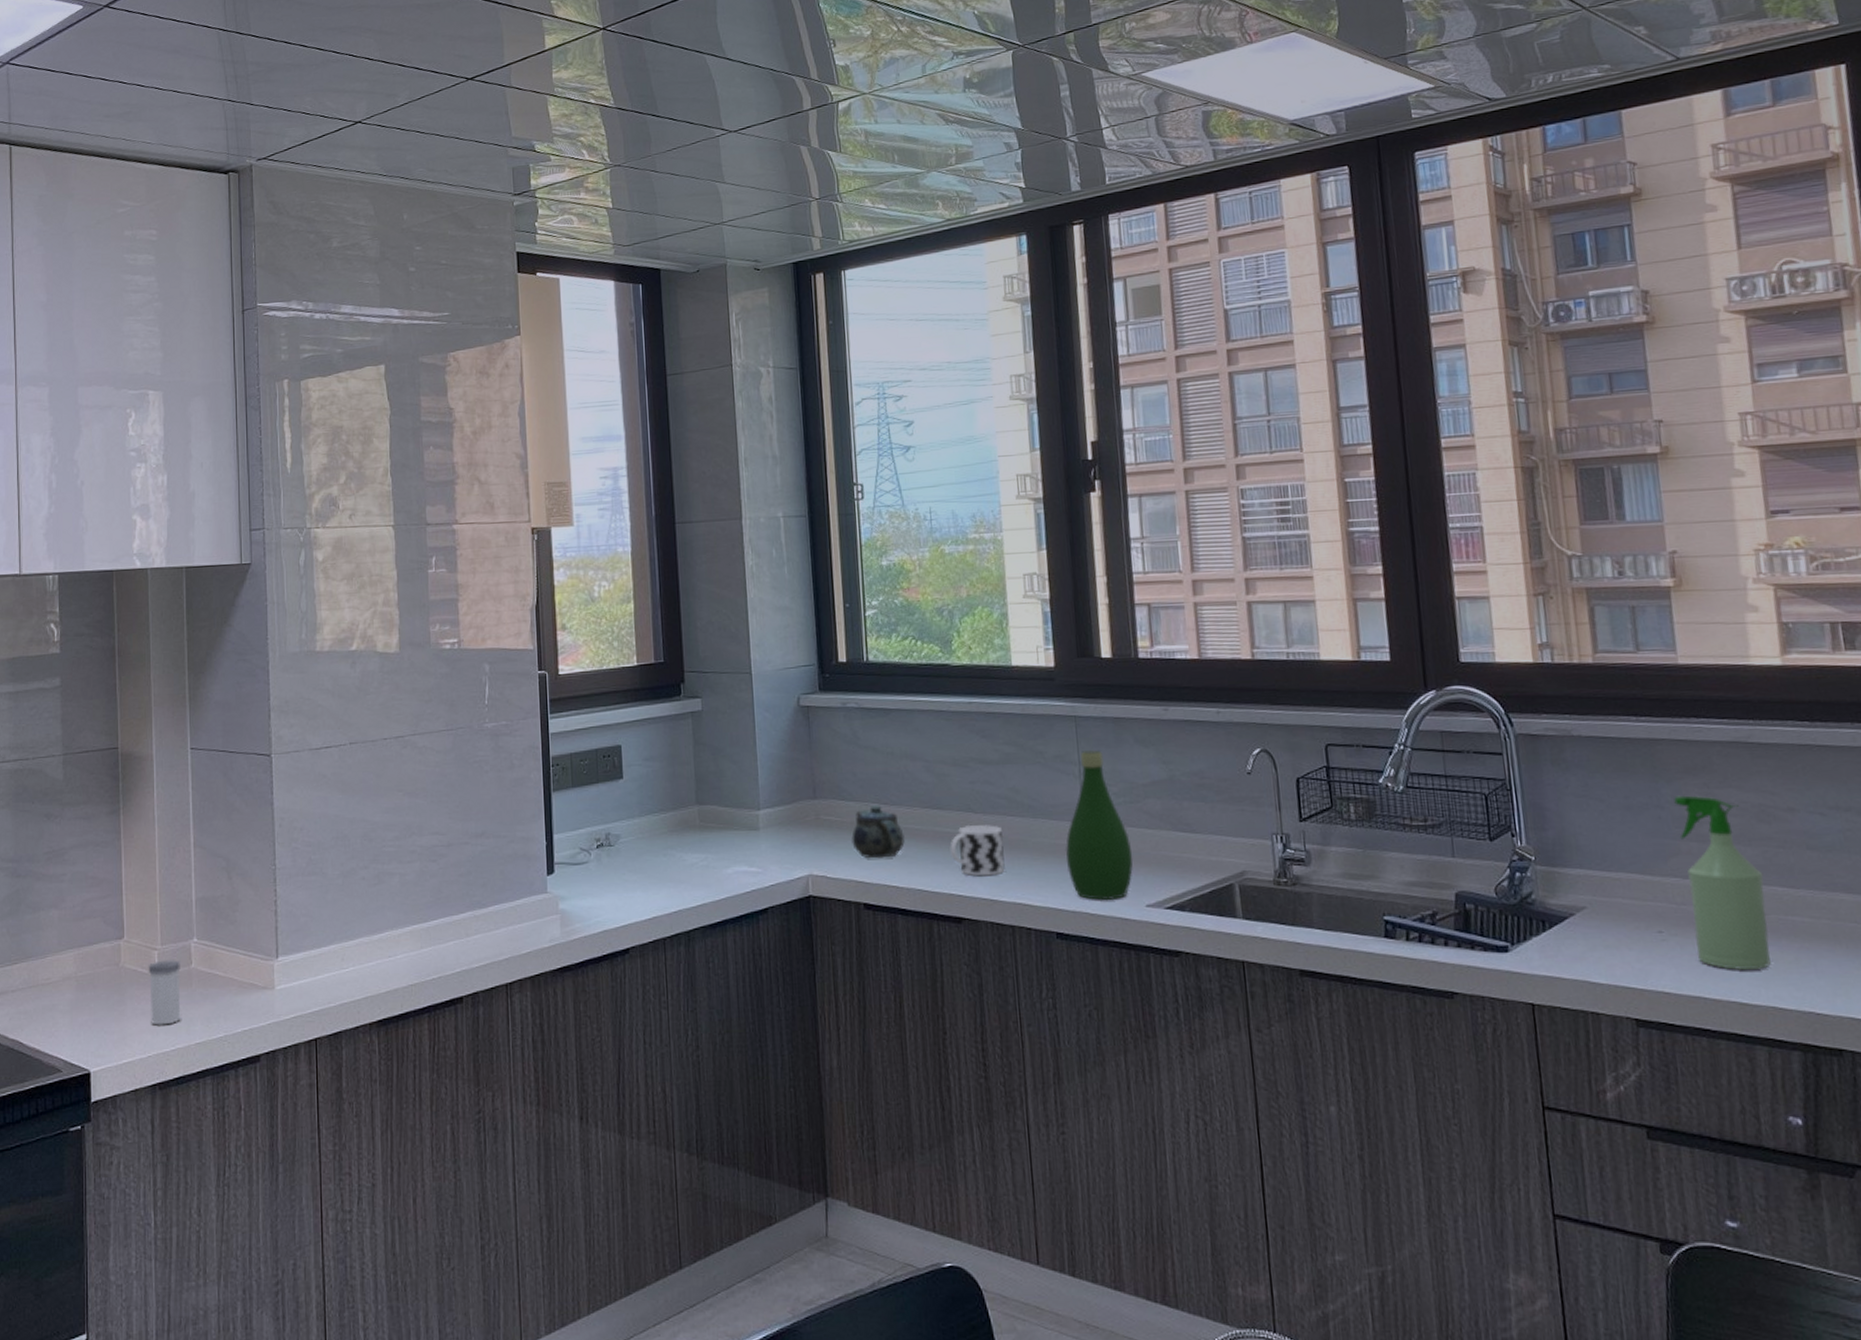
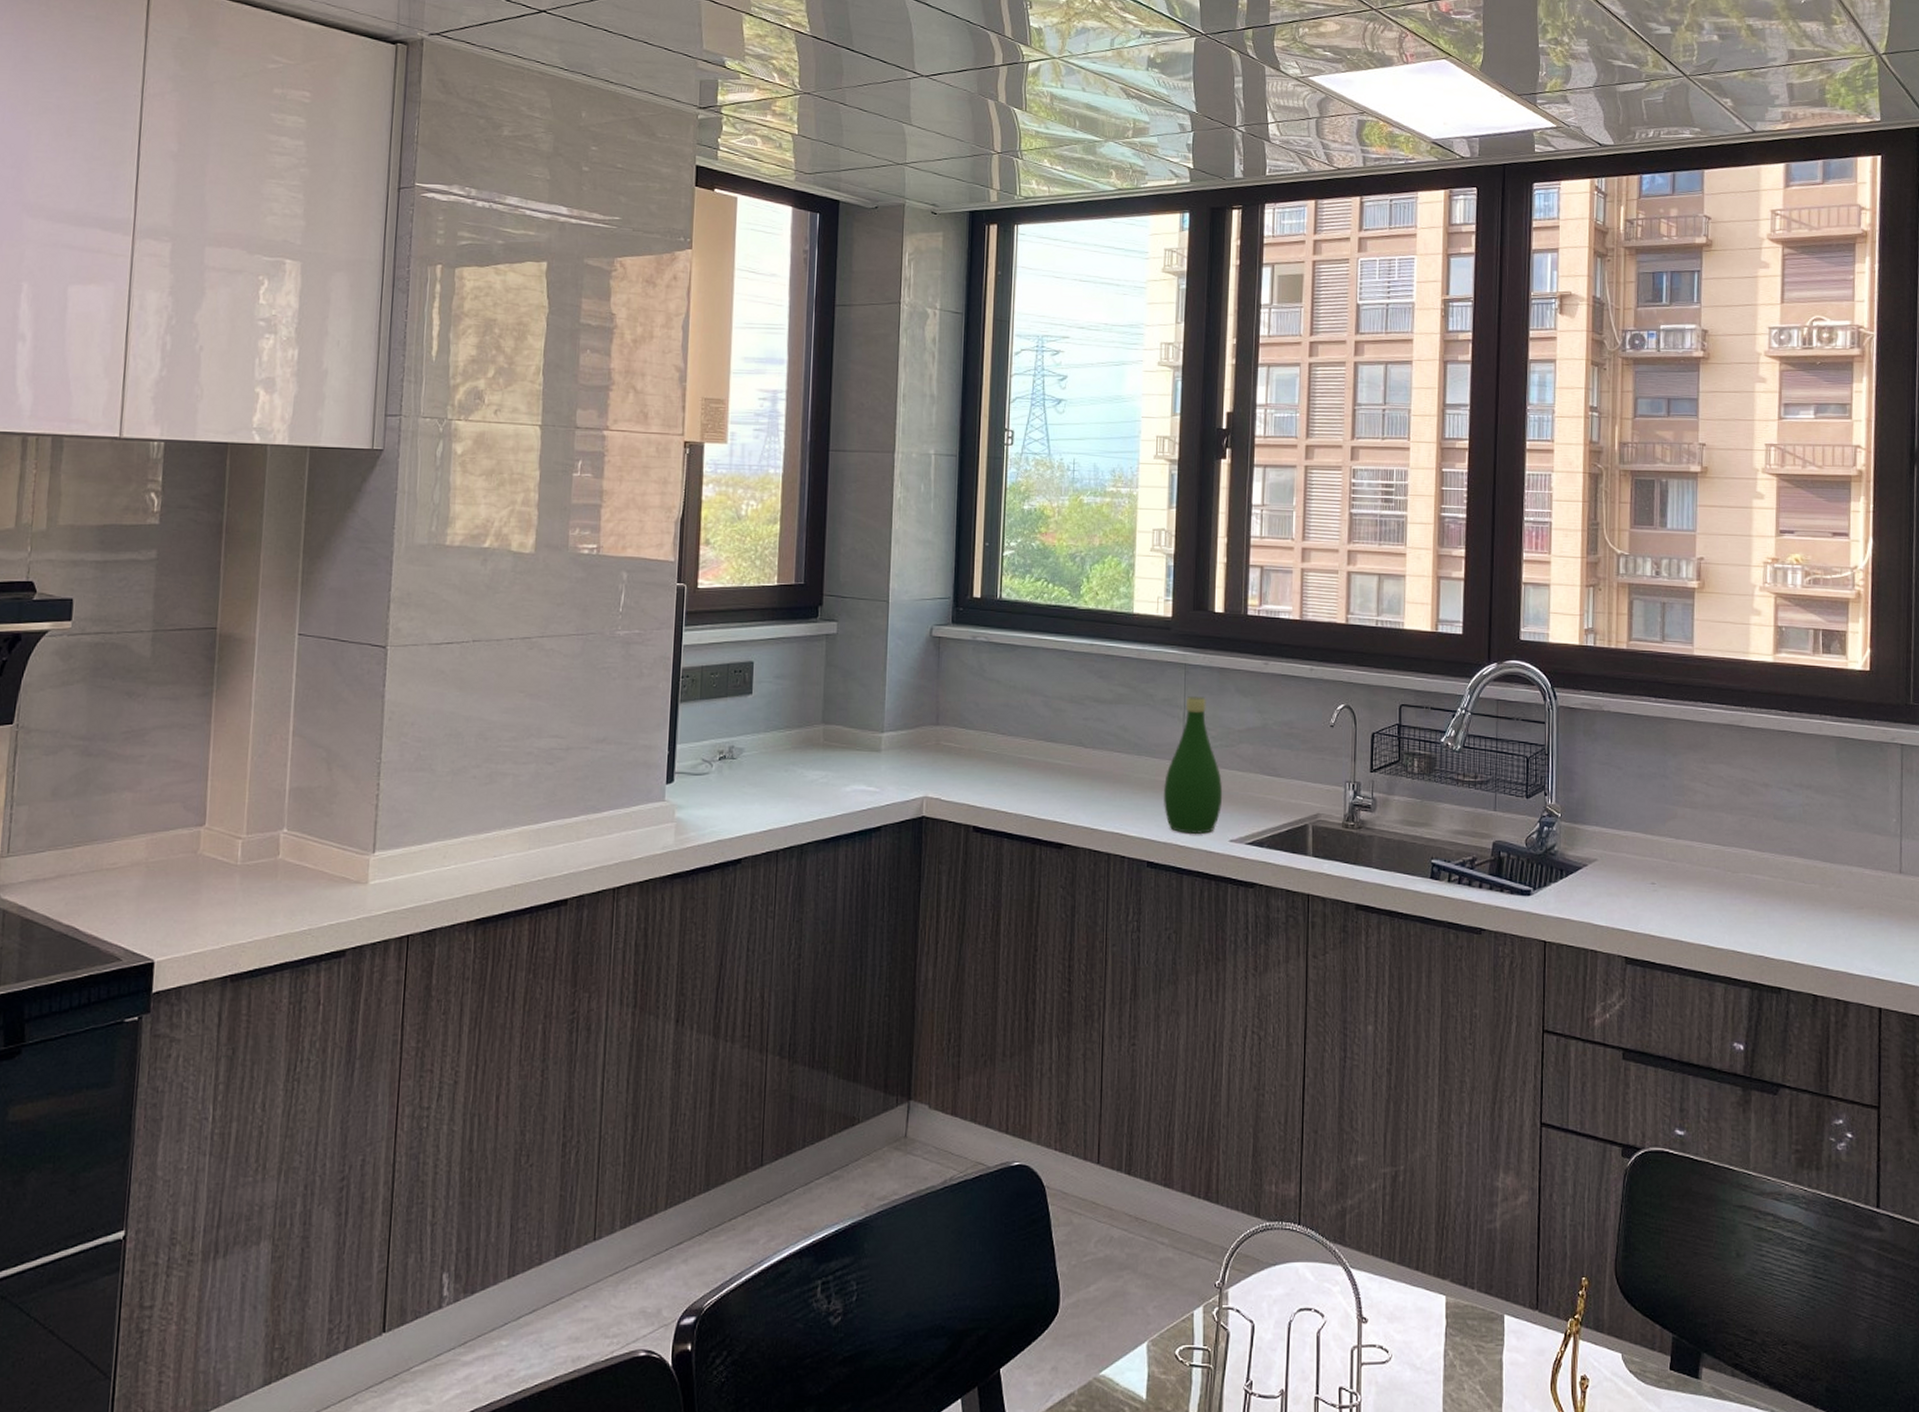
salt shaker: present [148,960,181,1025] -> none [227,850,267,916]
teapot: present [851,805,905,859] -> none [968,735,1018,785]
cup: present [950,825,1005,877] -> none [1058,759,1109,807]
spray bottle: present [1674,795,1771,970] -> none [1677,768,1738,918]

